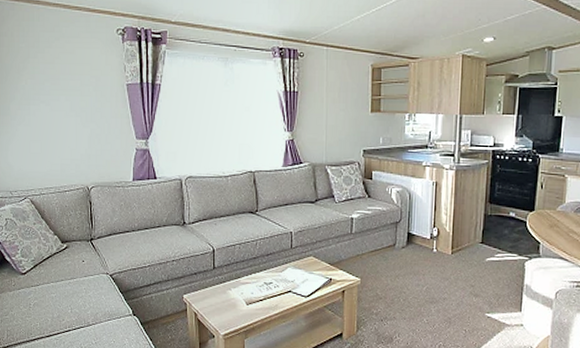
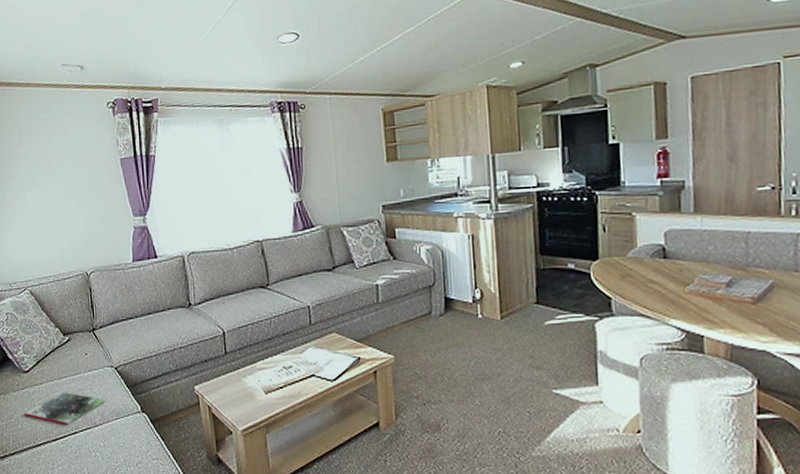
magazine: none [20,293,99,323] -> present [24,391,105,425]

